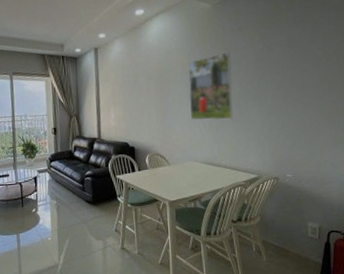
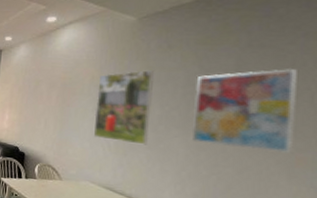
wall art: none [262,37,330,110] -> present [191,68,299,154]

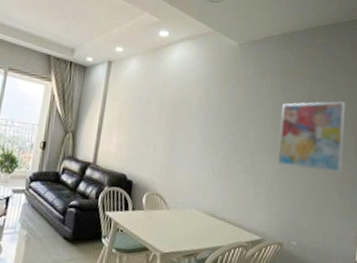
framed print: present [93,70,155,145] -> none [199,95,251,169]

